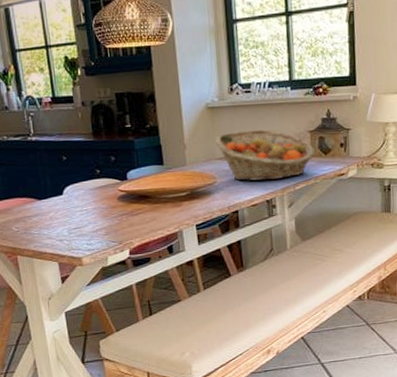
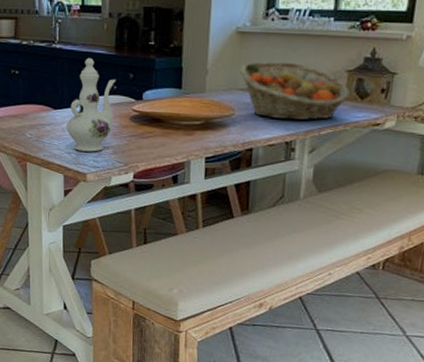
ewer: none [54,146,101,237] -> present [67,57,117,152]

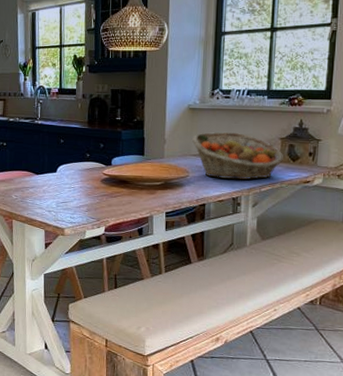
ewer: present [67,57,117,152] -> none [47,131,89,210]

